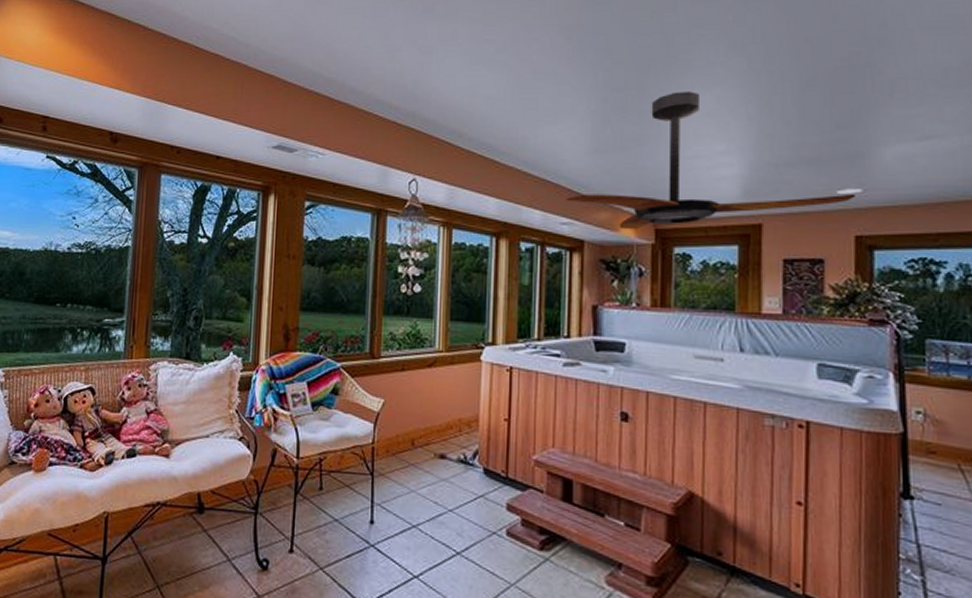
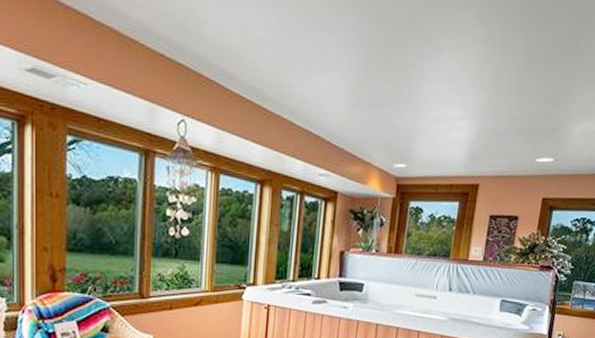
ceiling fan: present [567,91,856,230] -> none [326,53,549,184]

